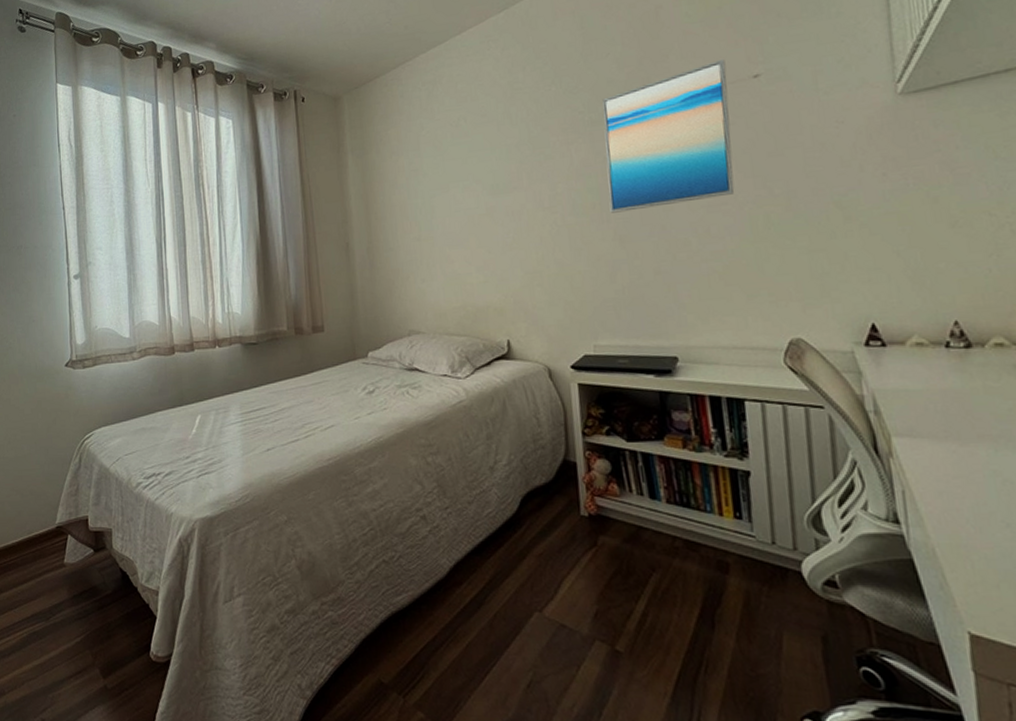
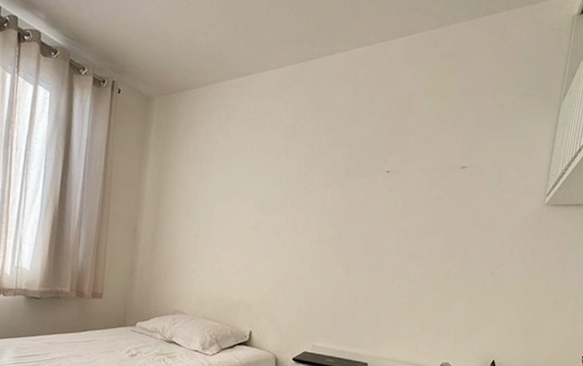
wall art: present [602,58,735,213] -> none [345,148,447,252]

